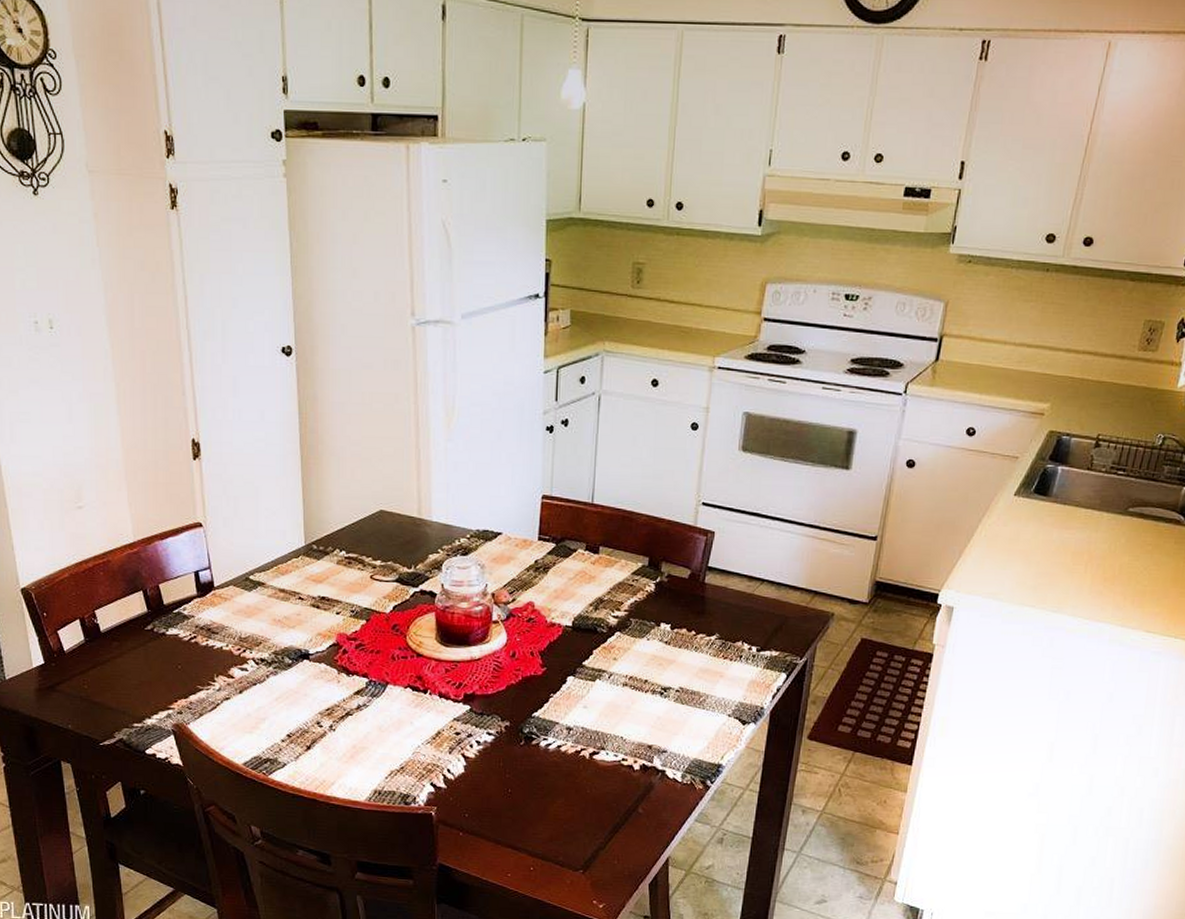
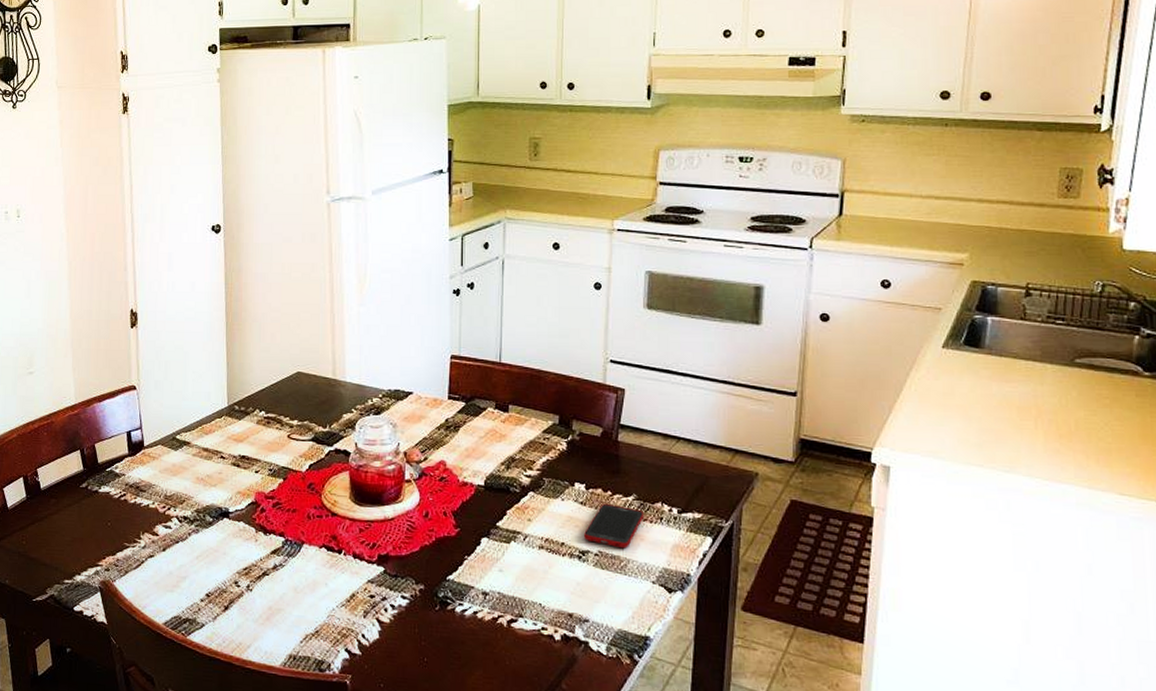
cell phone: none [666,642,725,685] -> present [583,503,645,549]

